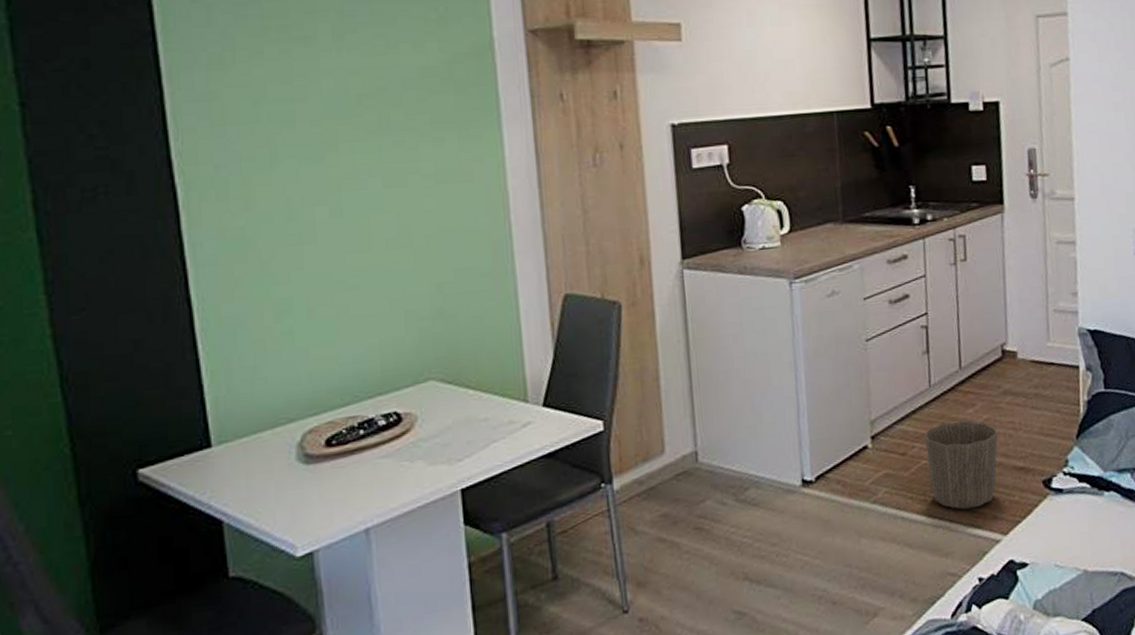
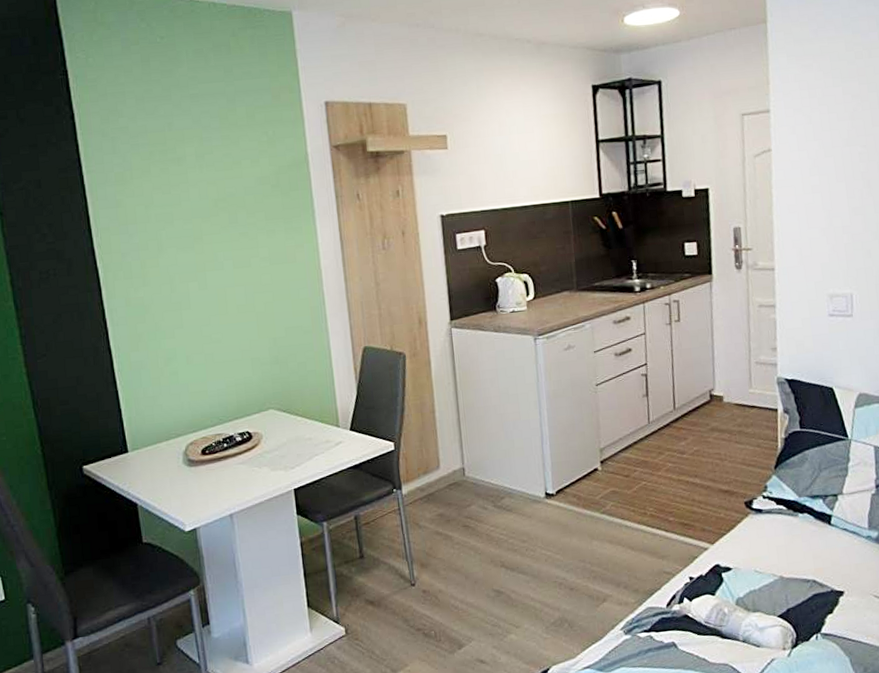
waste basket: present [924,420,998,510] -> none [644,450,707,523]

